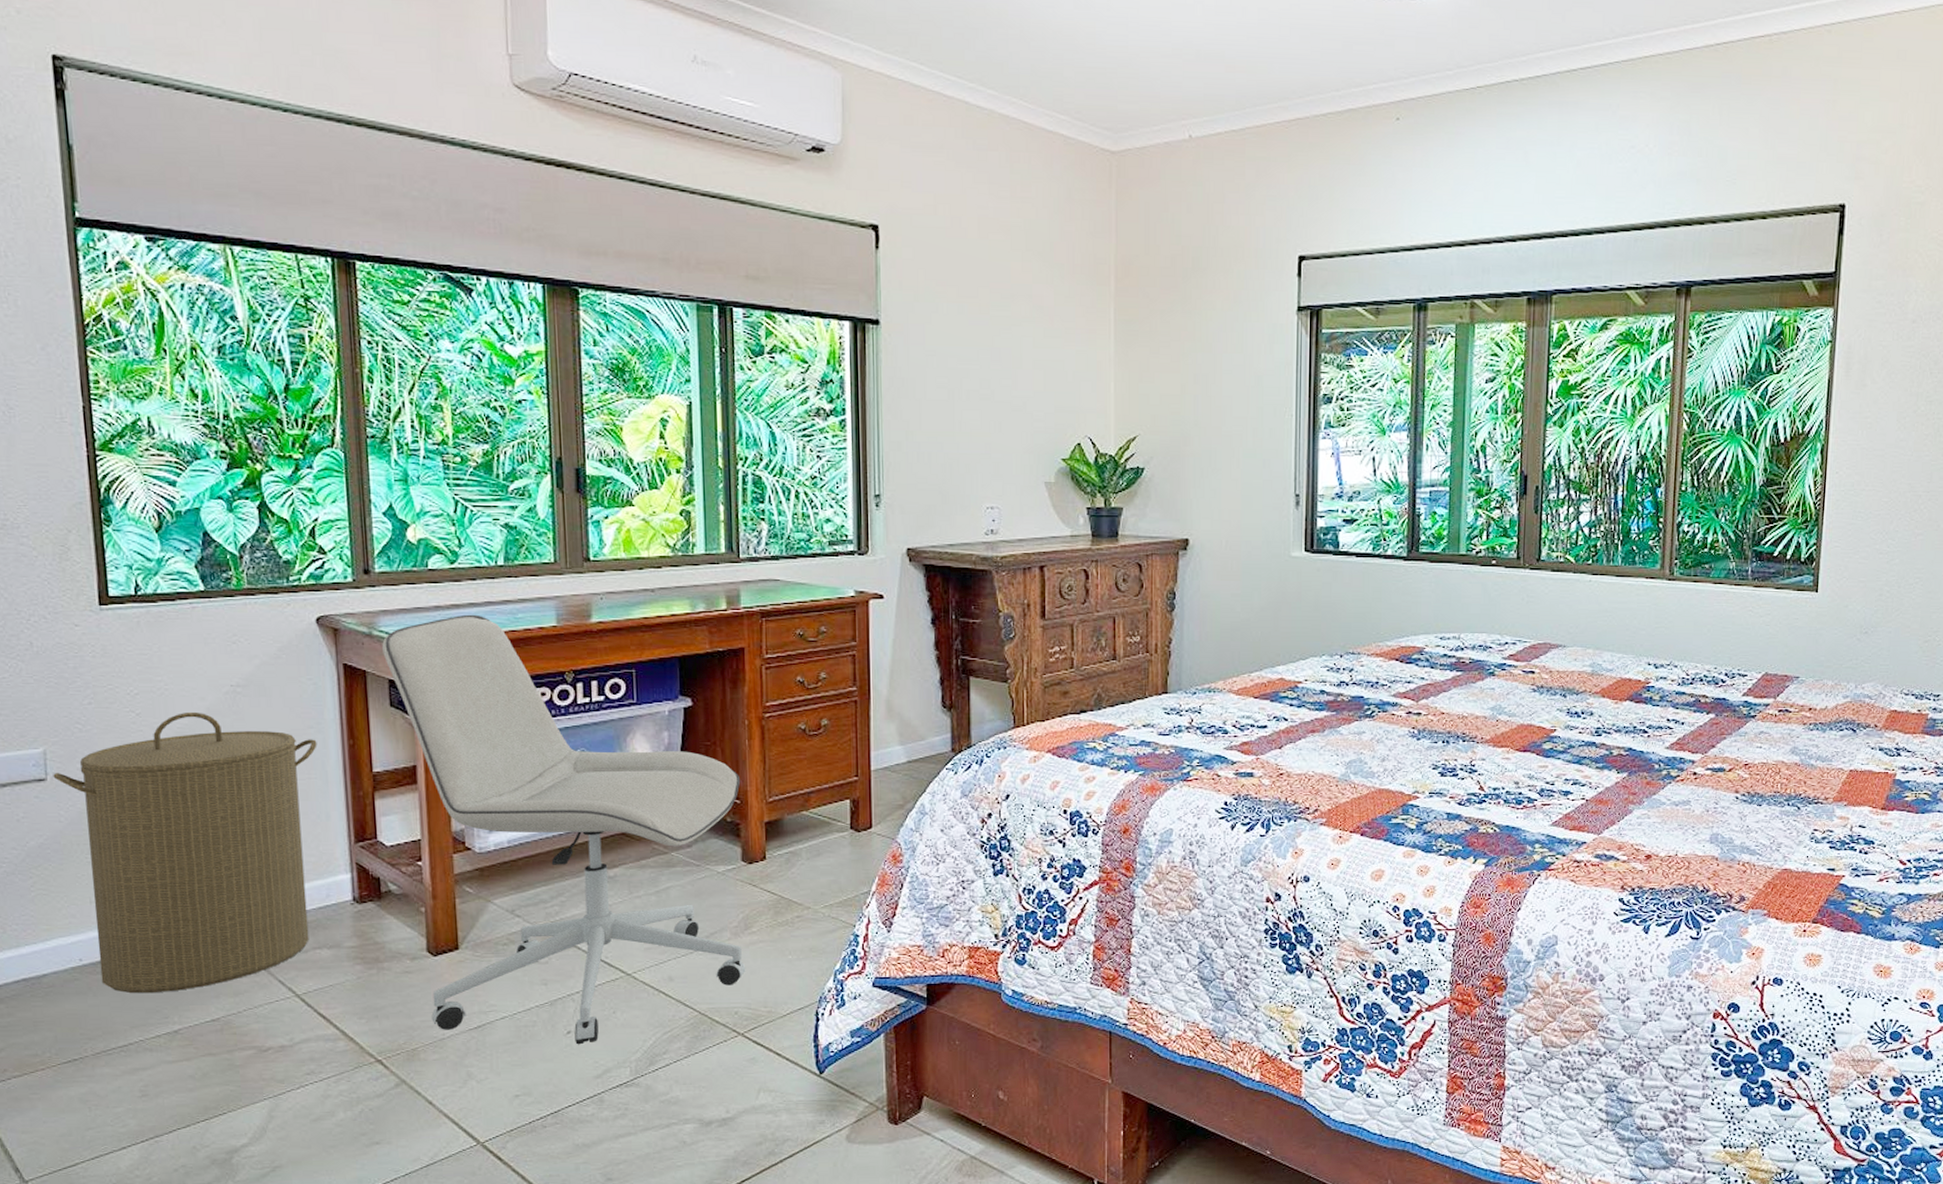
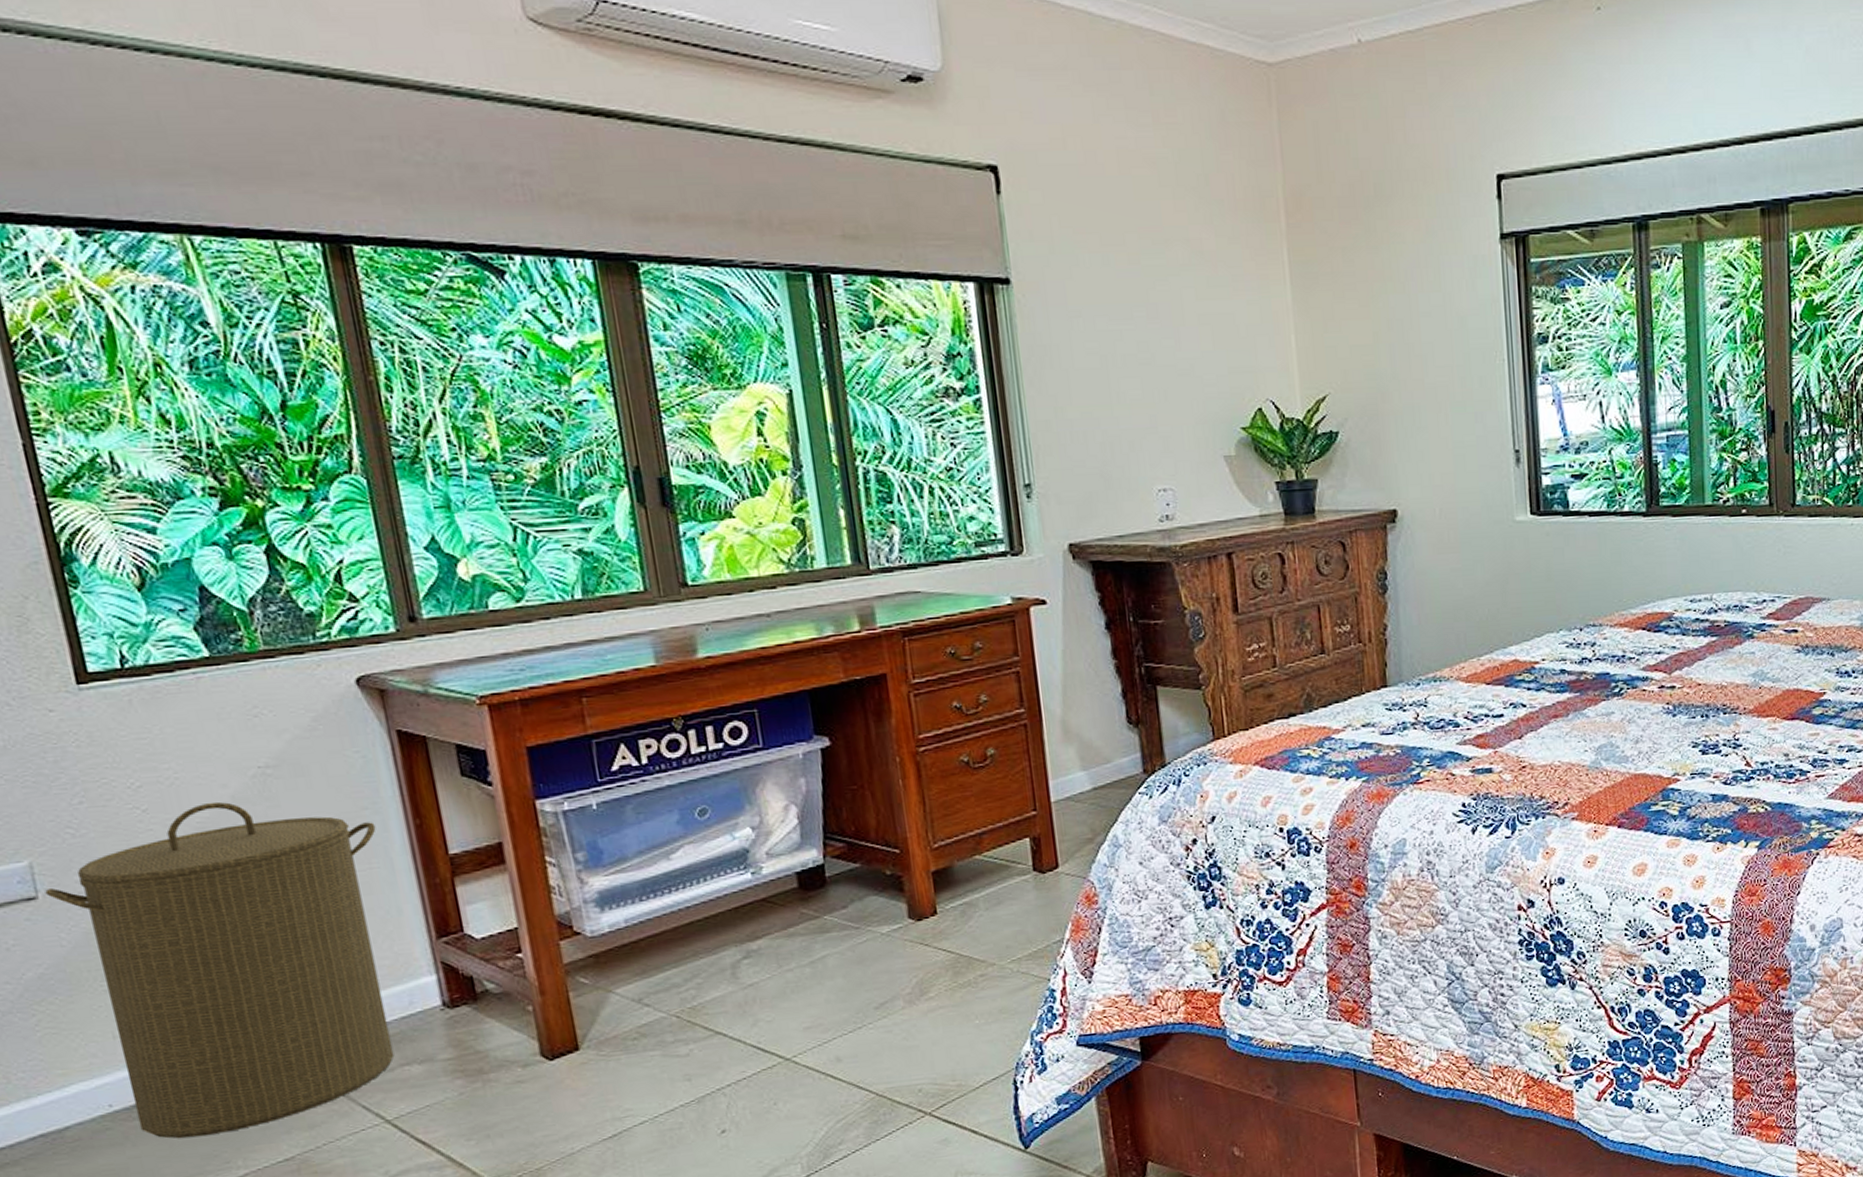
office chair: present [382,614,746,1045] -> none [442,659,927,1145]

